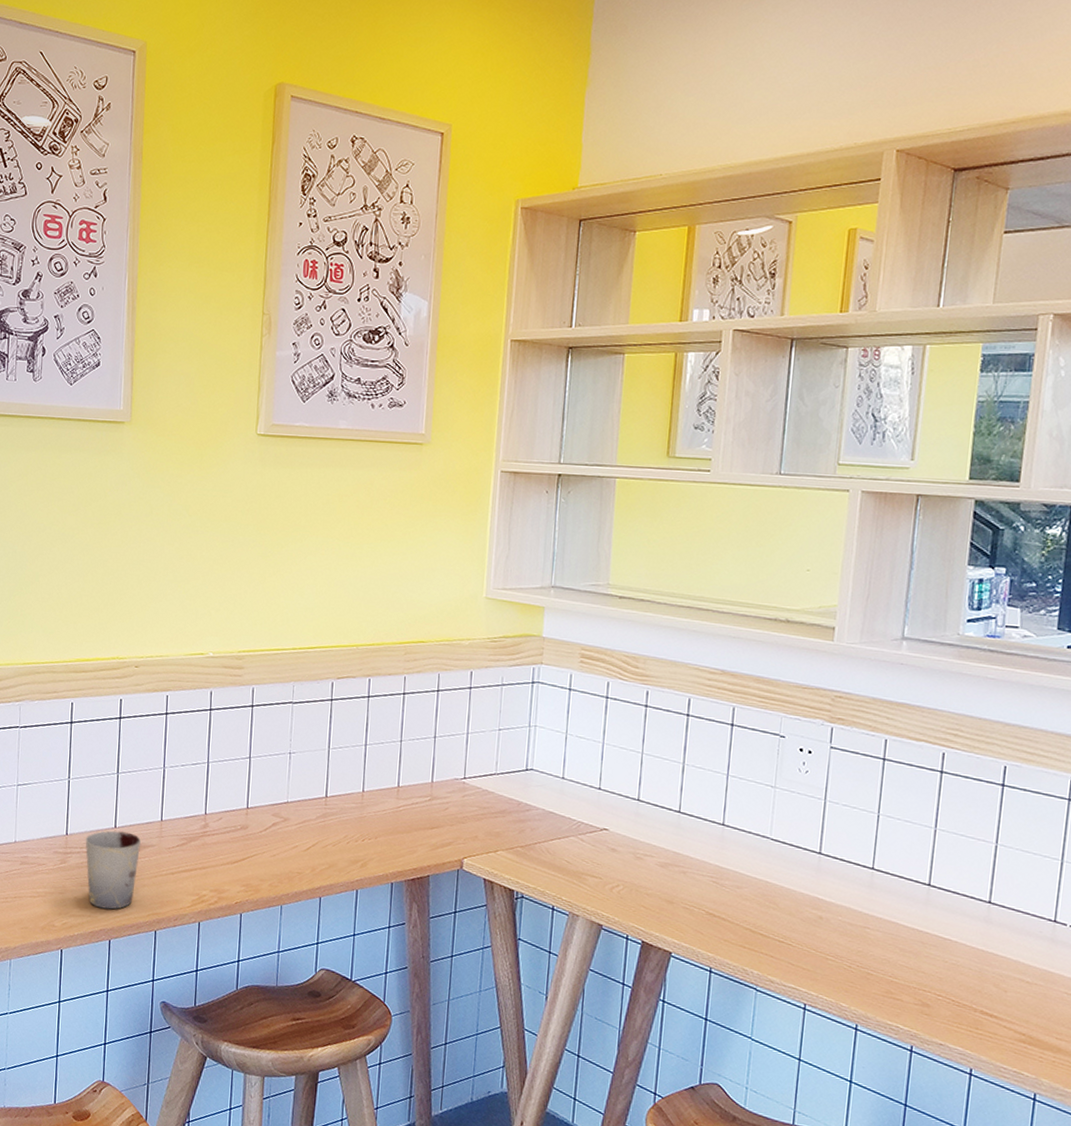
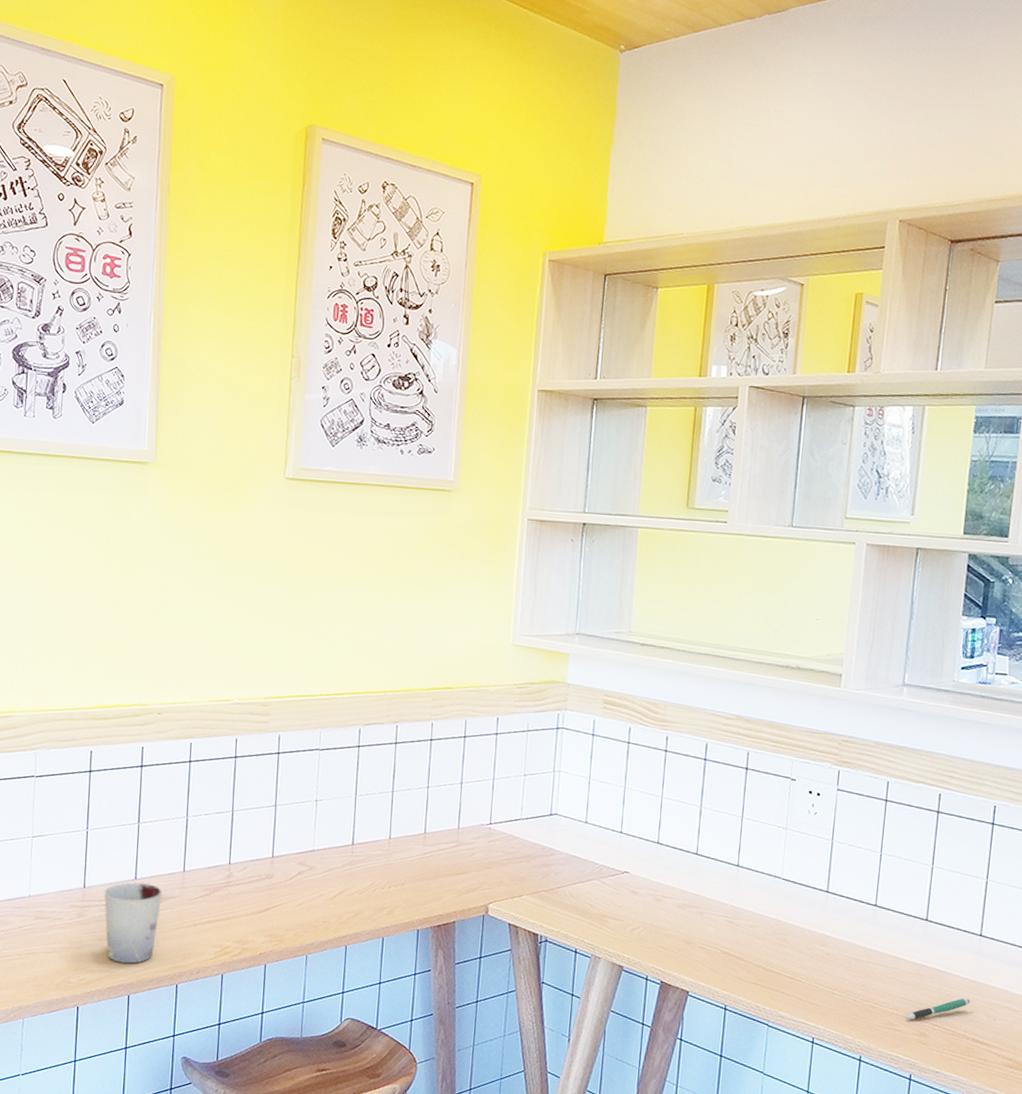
pen: none [906,967,978,989] -> present [906,998,970,1020]

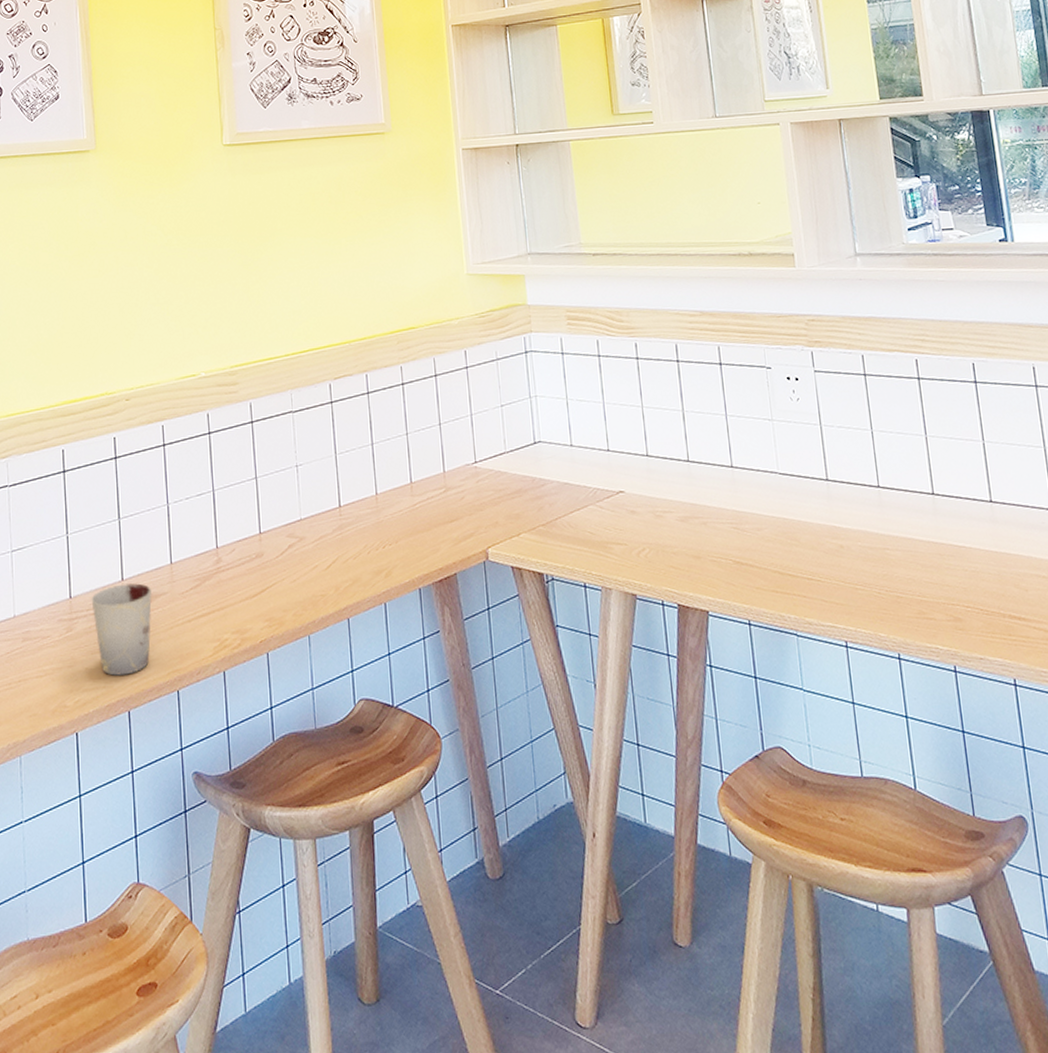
pen: present [906,998,970,1020] -> none [935,571,997,605]

